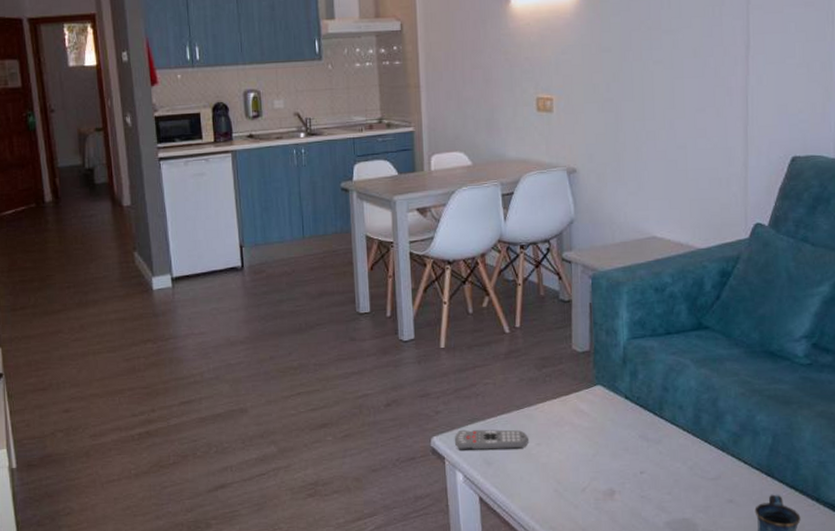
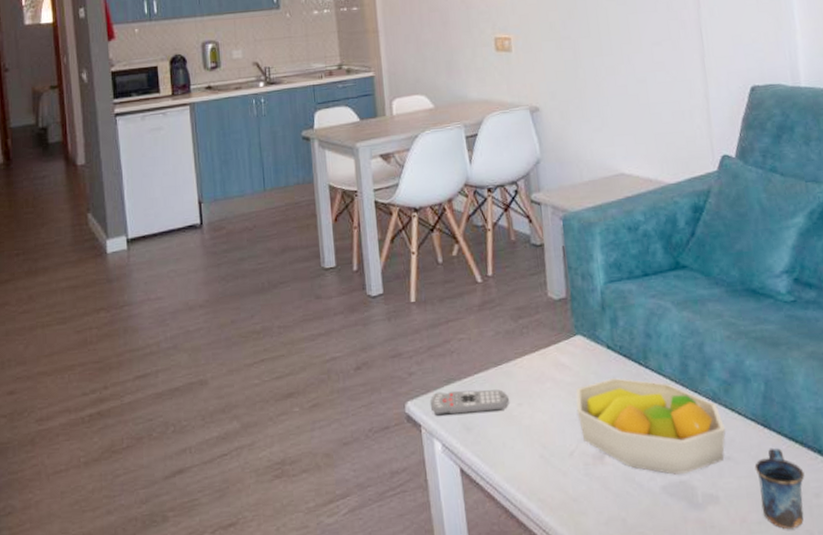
fruit bowl: none [591,425,730,513] -> present [576,378,726,475]

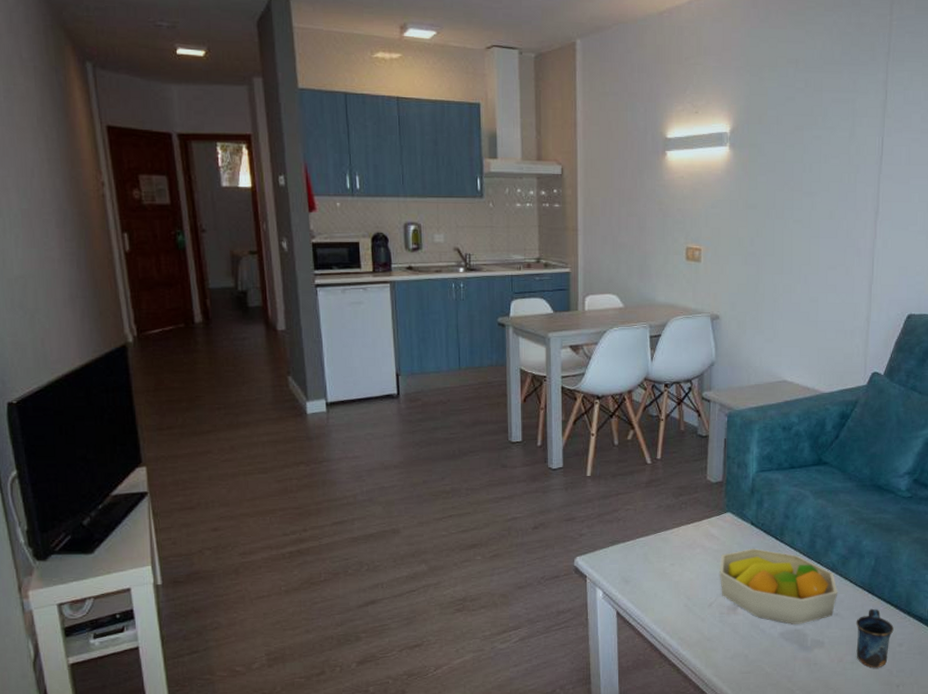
remote control: present [431,389,509,416] -> none [597,550,663,570]

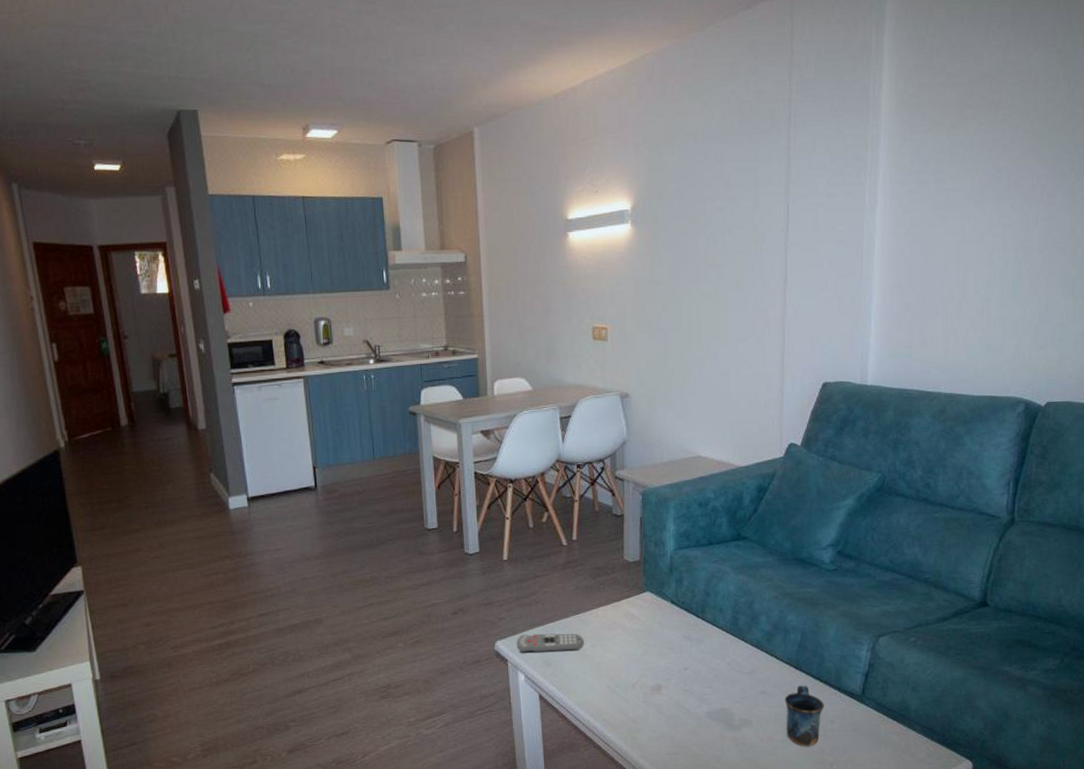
remote control: none [597,550,663,570] -> present [517,633,584,654]
fruit bowl: present [719,548,837,624] -> none [641,627,763,704]

